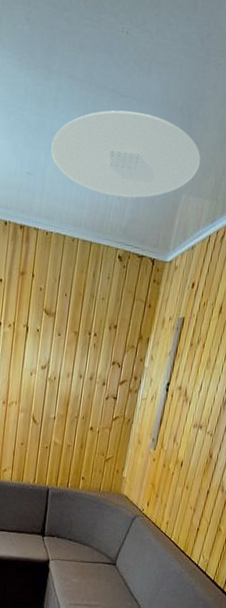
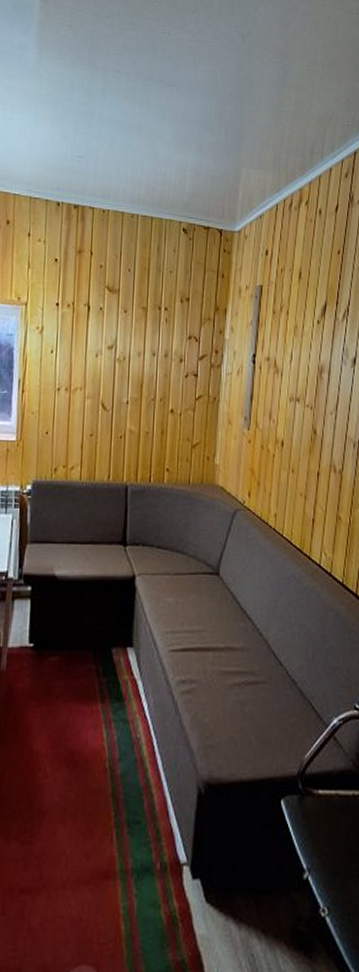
ceiling light: present [51,110,201,198] -> none [102,97,256,174]

